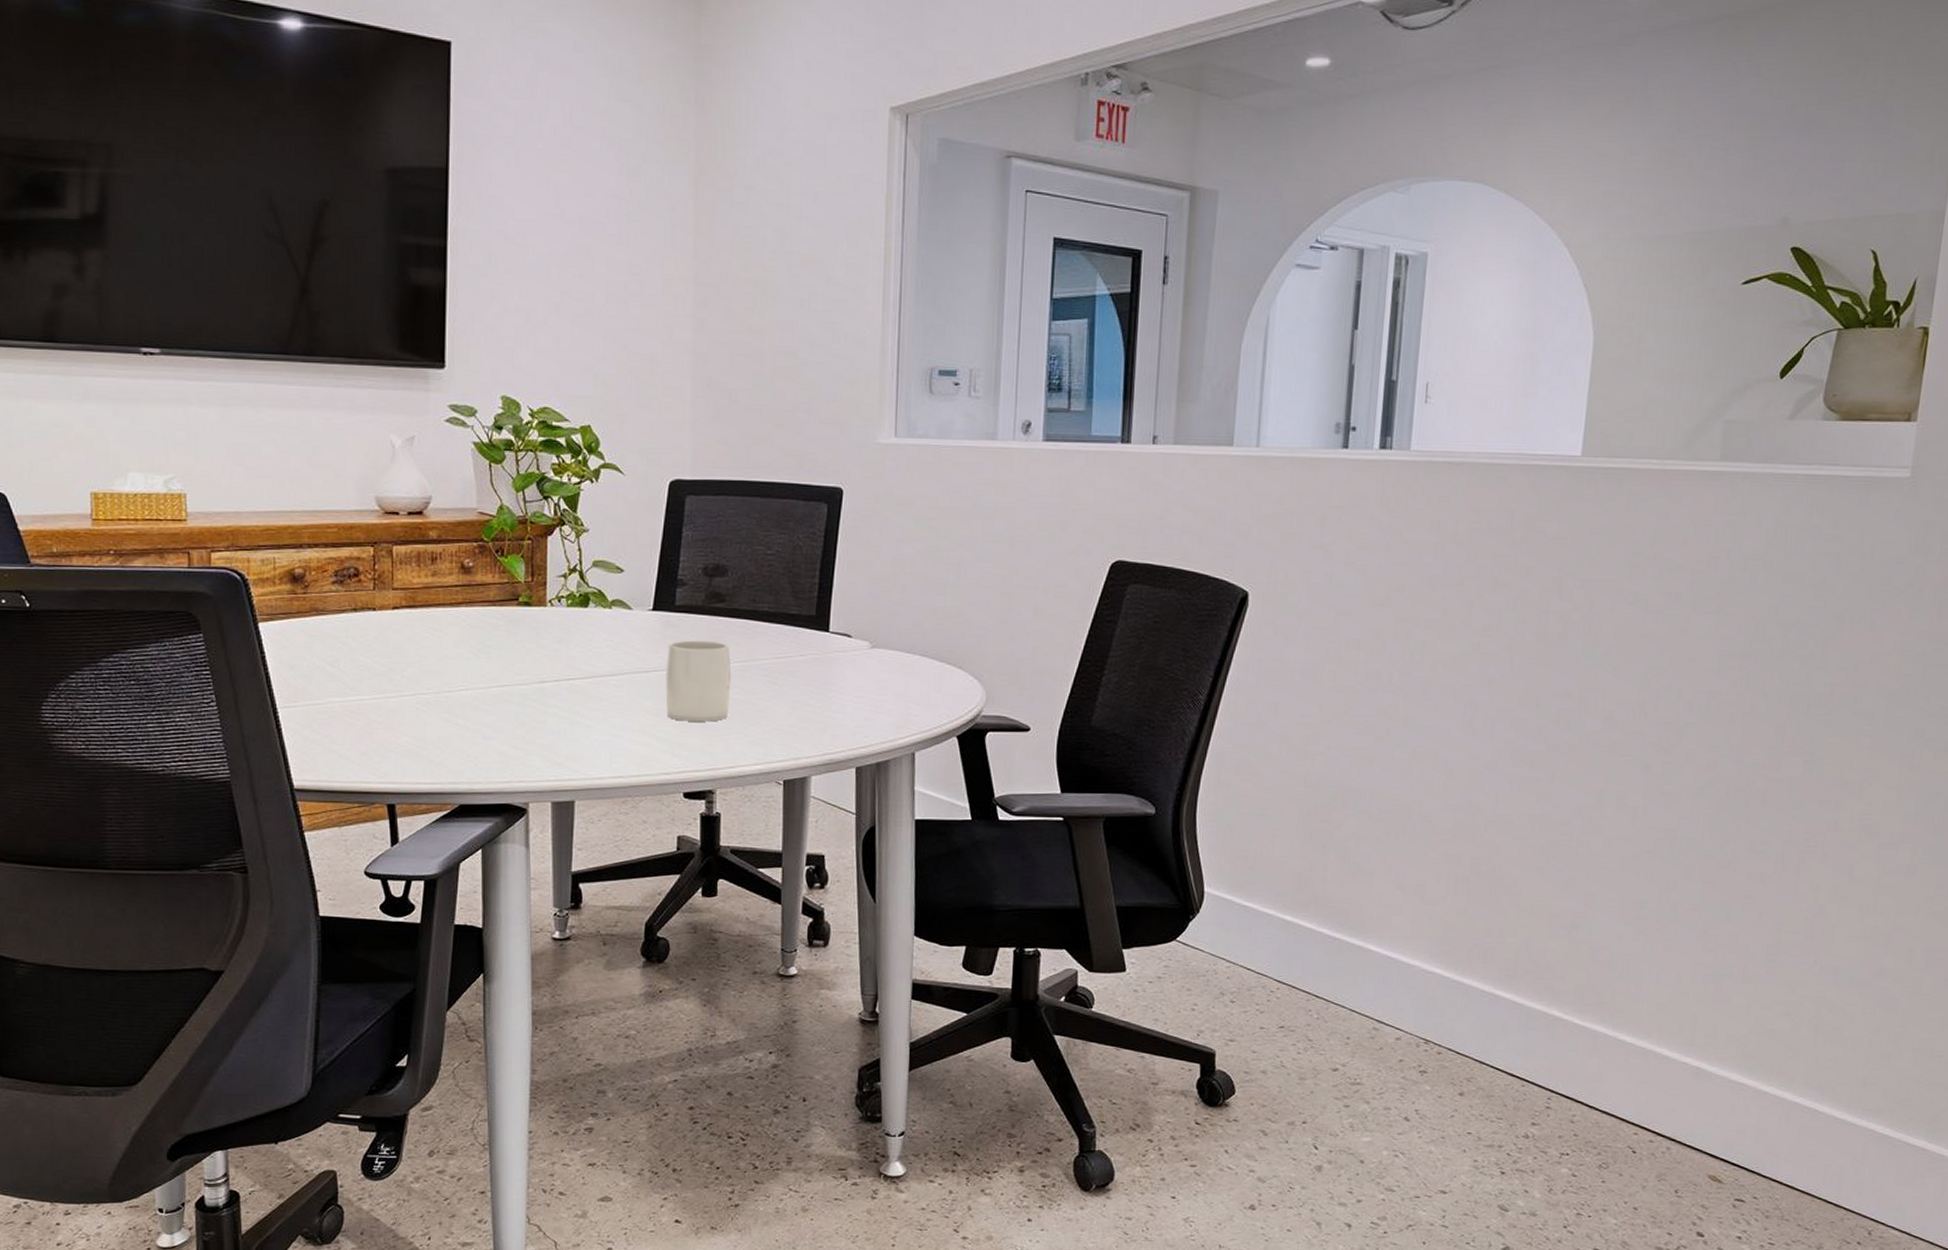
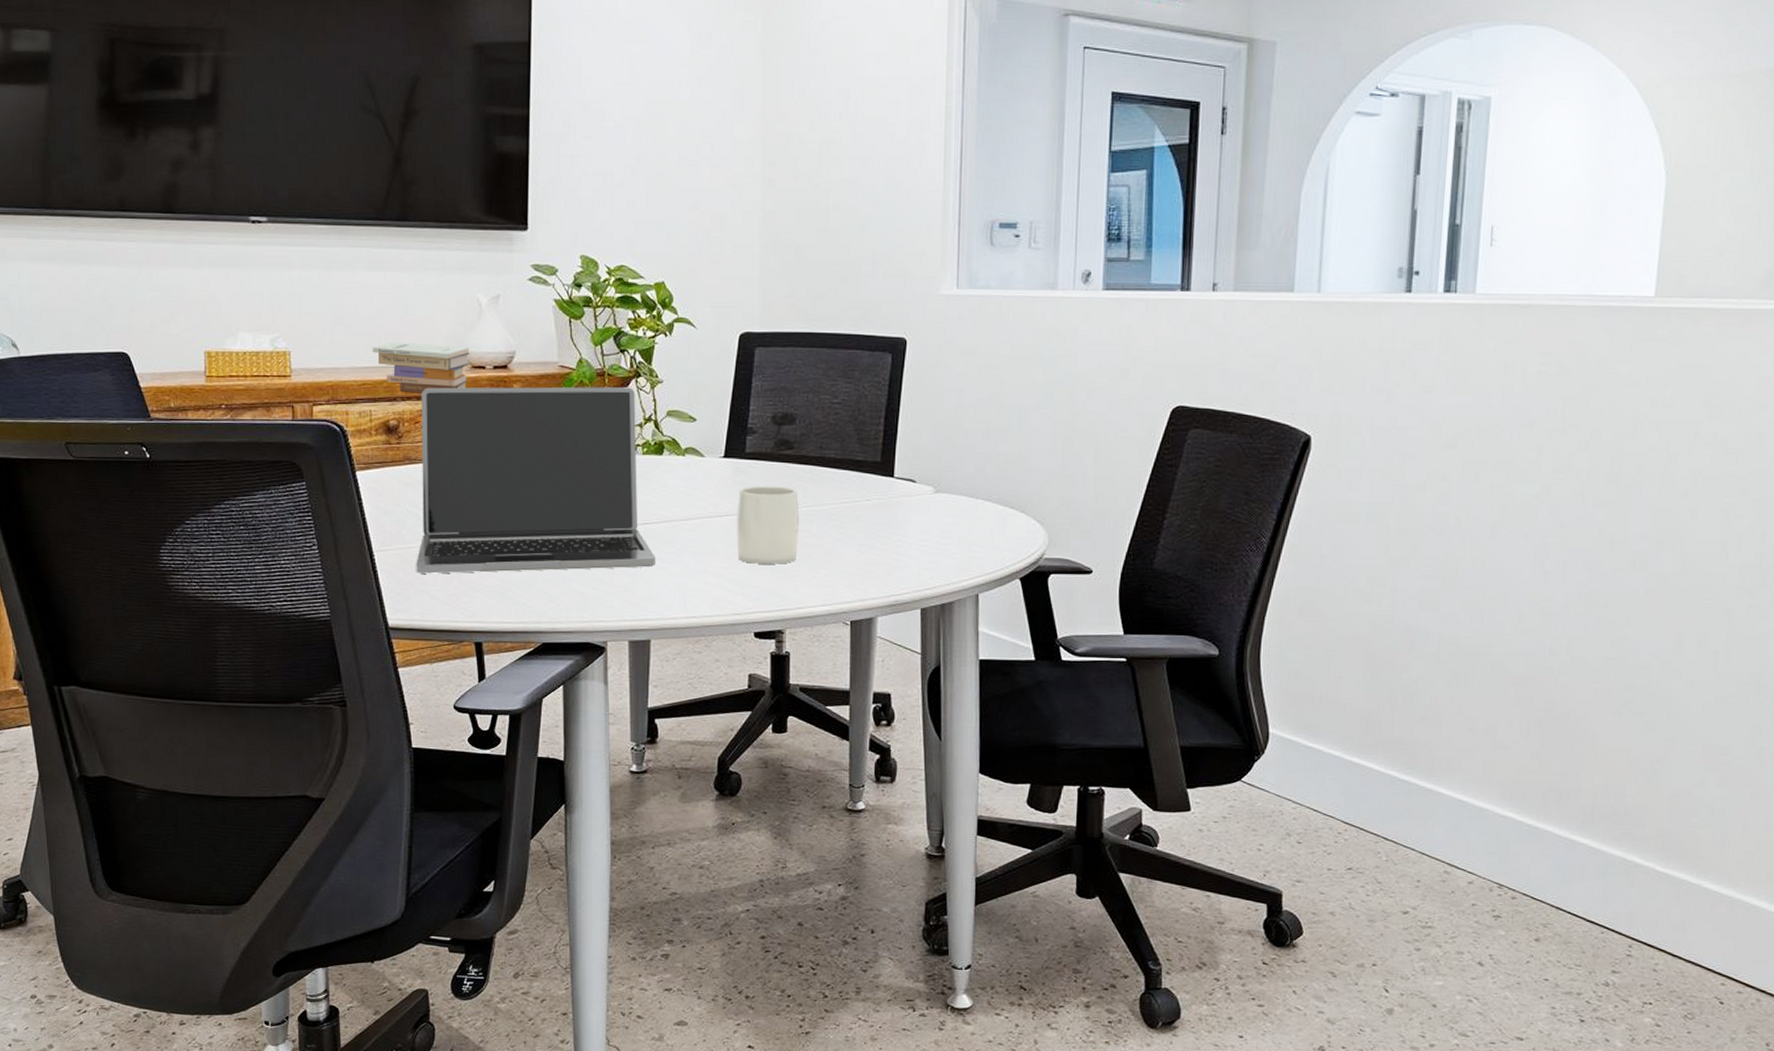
books: none [276,485,383,540] -> present [372,342,470,393]
laptop: none [324,533,580,732] -> present [416,386,655,574]

